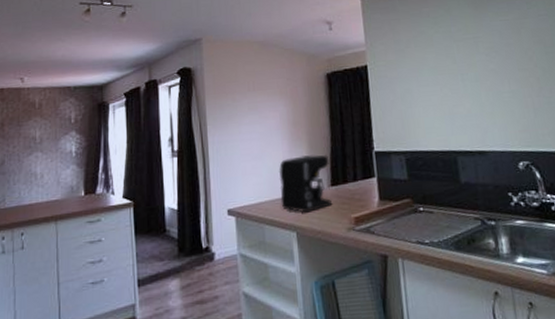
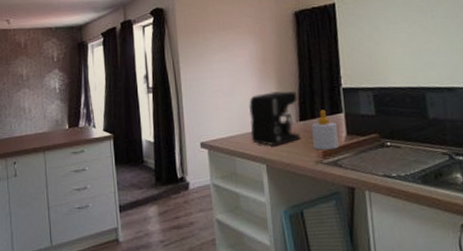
soap bottle: none [343,174,371,217] -> present [311,109,339,150]

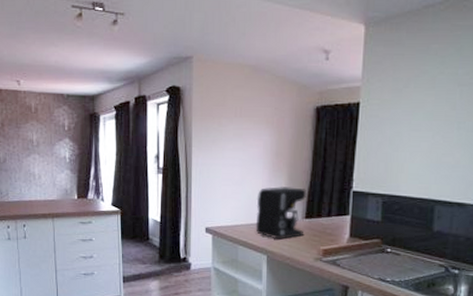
soap bottle: present [311,109,339,150] -> none [315,210,341,249]

